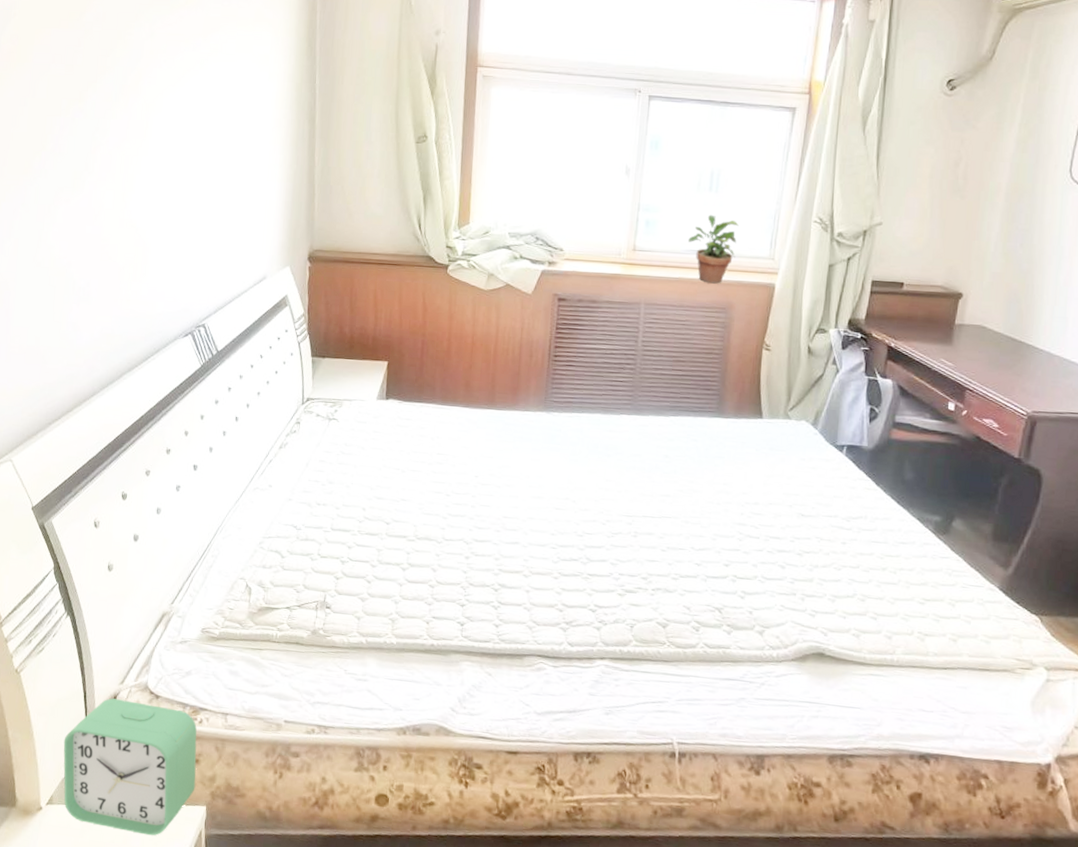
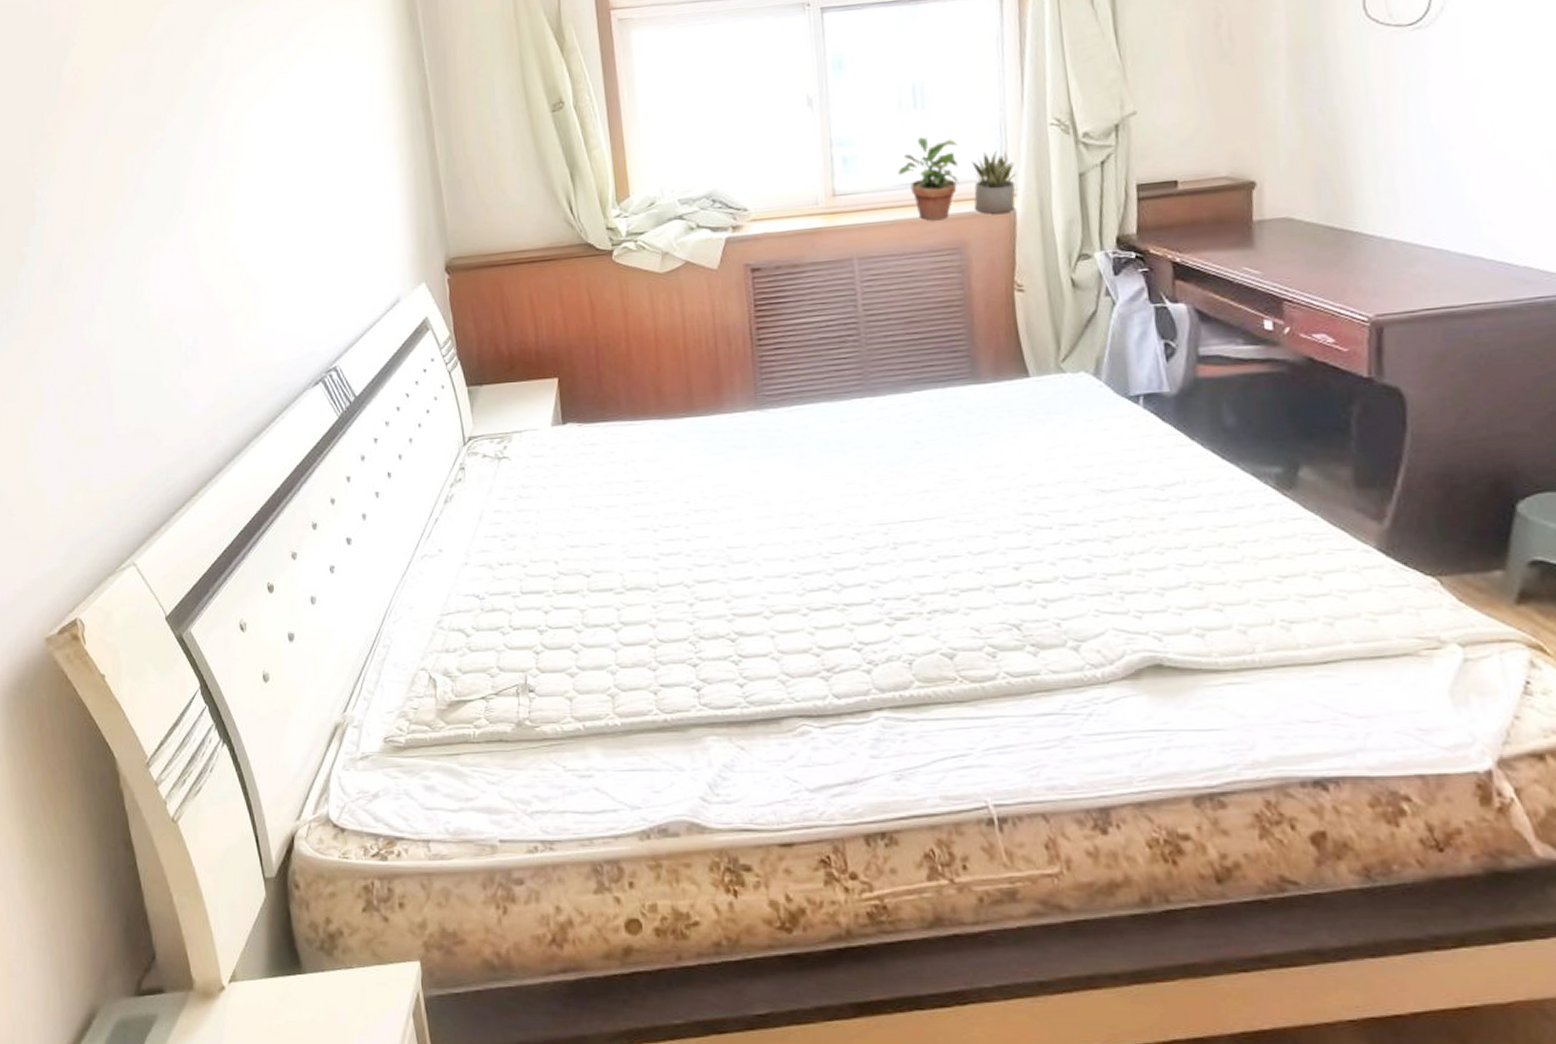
alarm clock: present [63,698,197,836] -> none [239,839,404,1007]
succulent plant: none [744,234,782,286] -> present [972,150,1018,214]

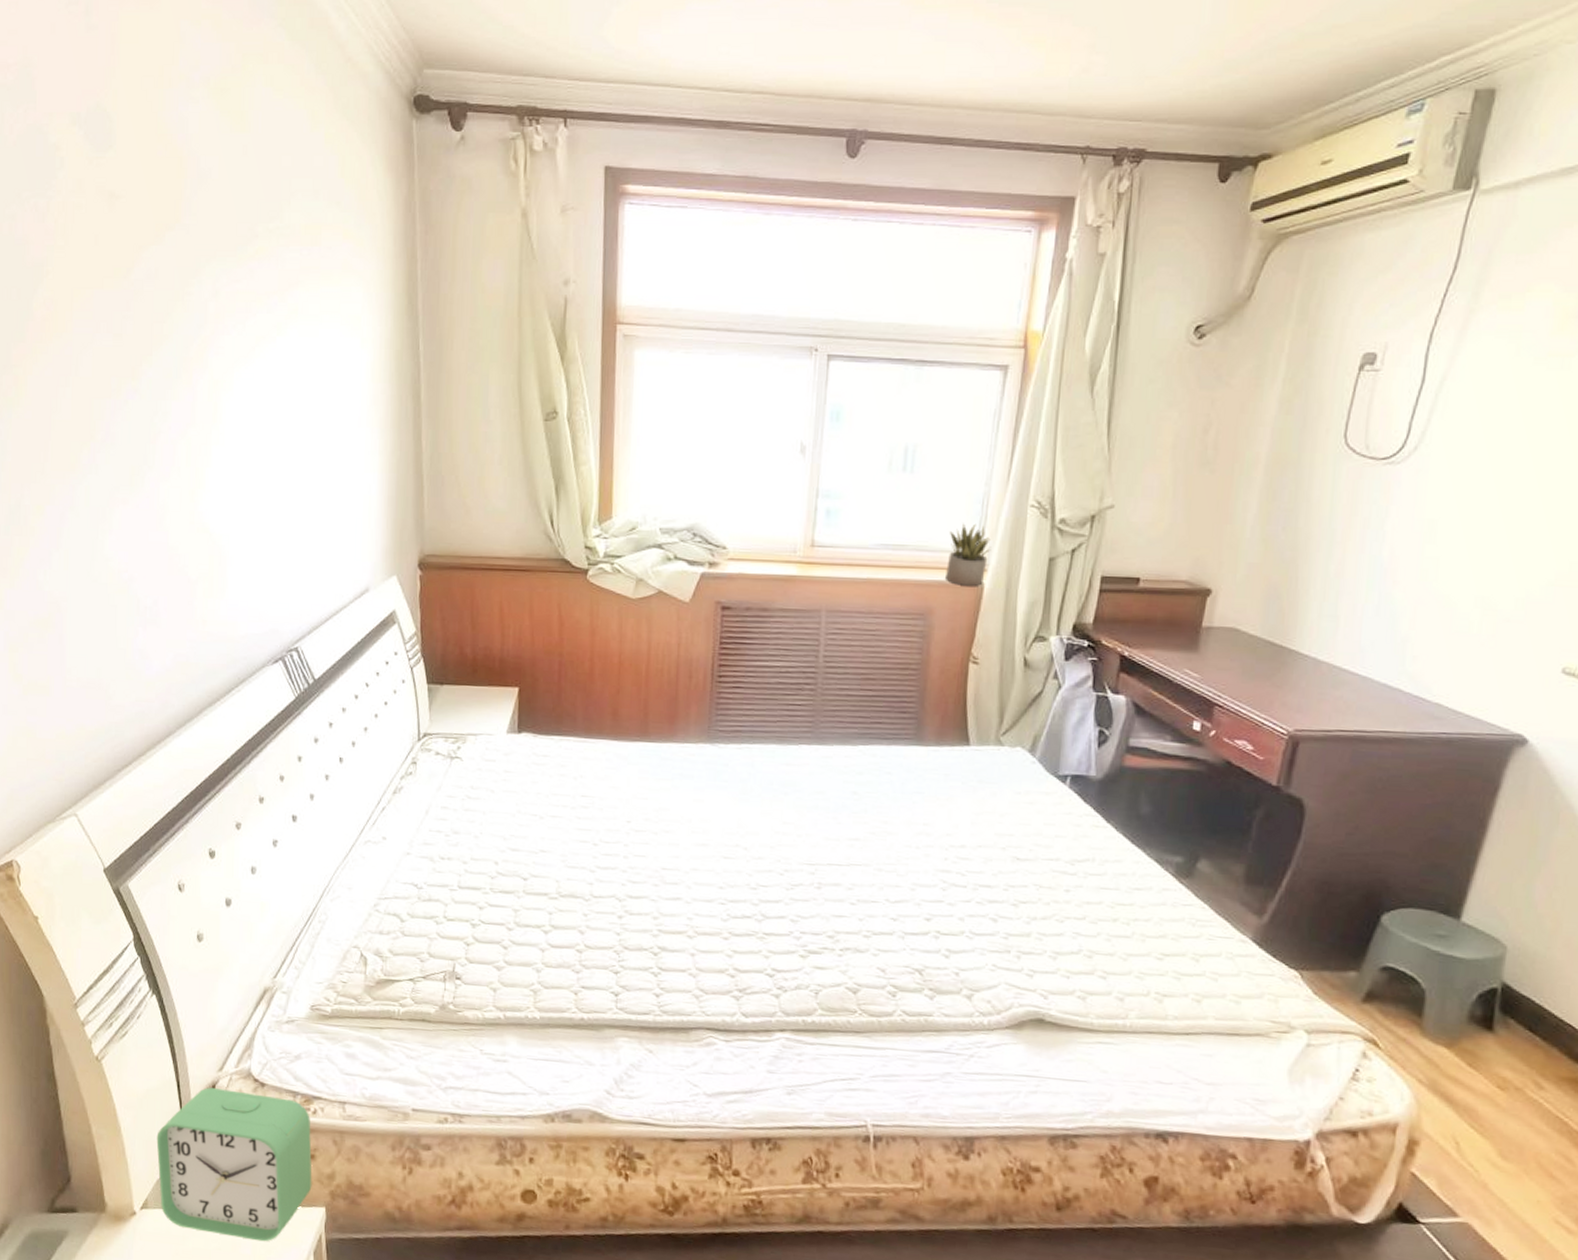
alarm clock: none [239,839,404,1007] -> present [156,1087,312,1242]
potted plant: present [898,137,960,221] -> none [878,500,939,585]

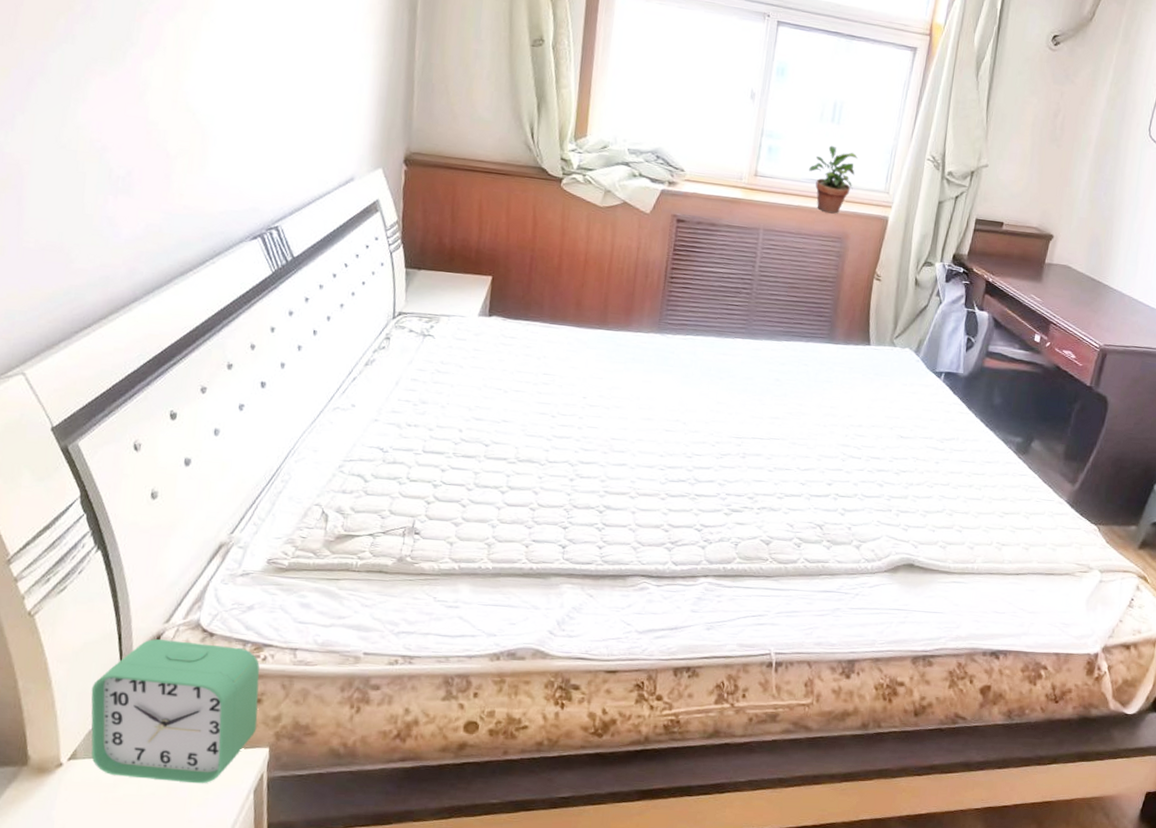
potted plant: none [878,500,939,585] -> present [809,145,858,214]
succulent plant: present [946,523,991,586] -> none [859,168,896,219]

